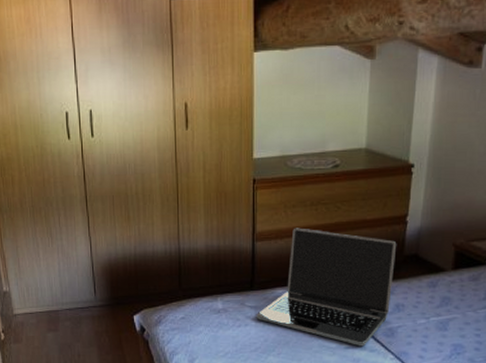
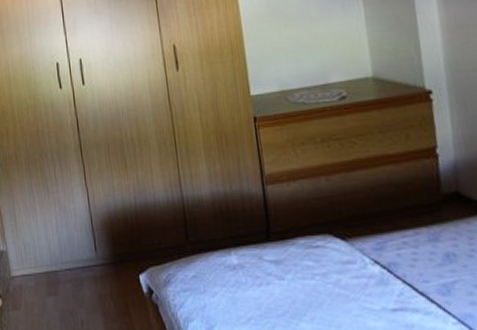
laptop: present [256,228,397,347] -> none [277,167,439,308]

